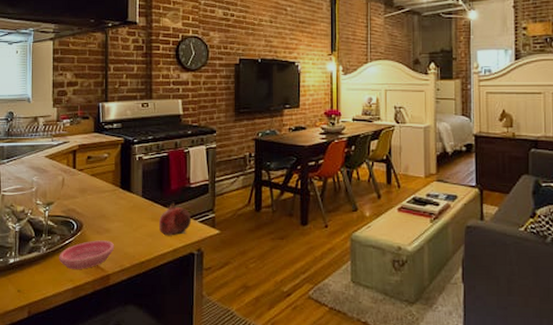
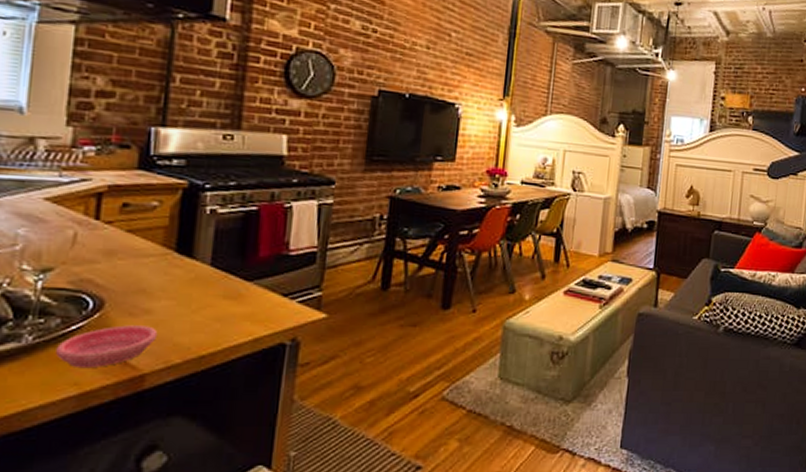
fruit: present [159,201,192,236] -> none [234,273,287,321]

